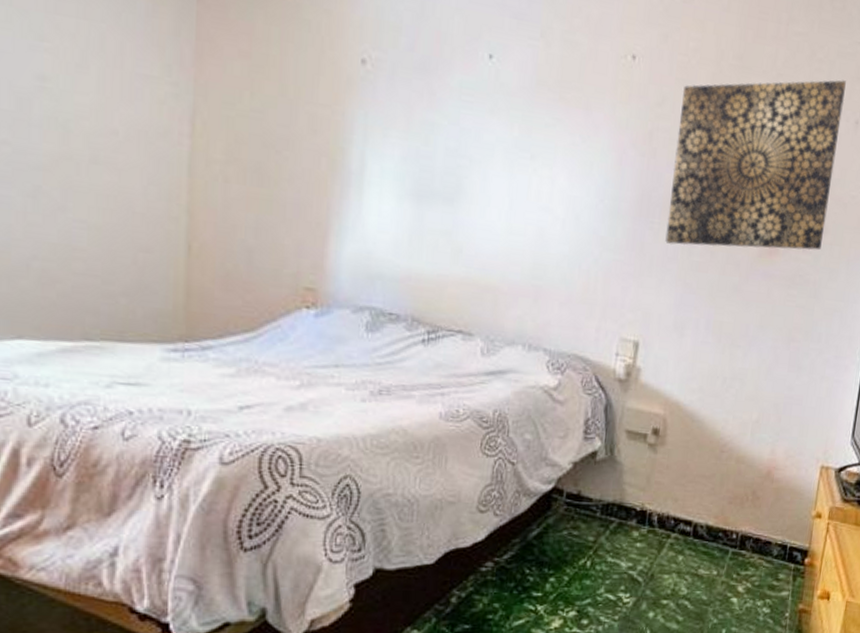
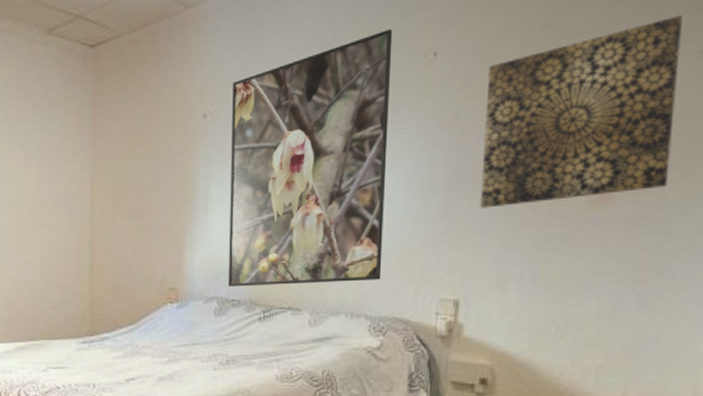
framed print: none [384,11,593,309] -> present [227,28,393,287]

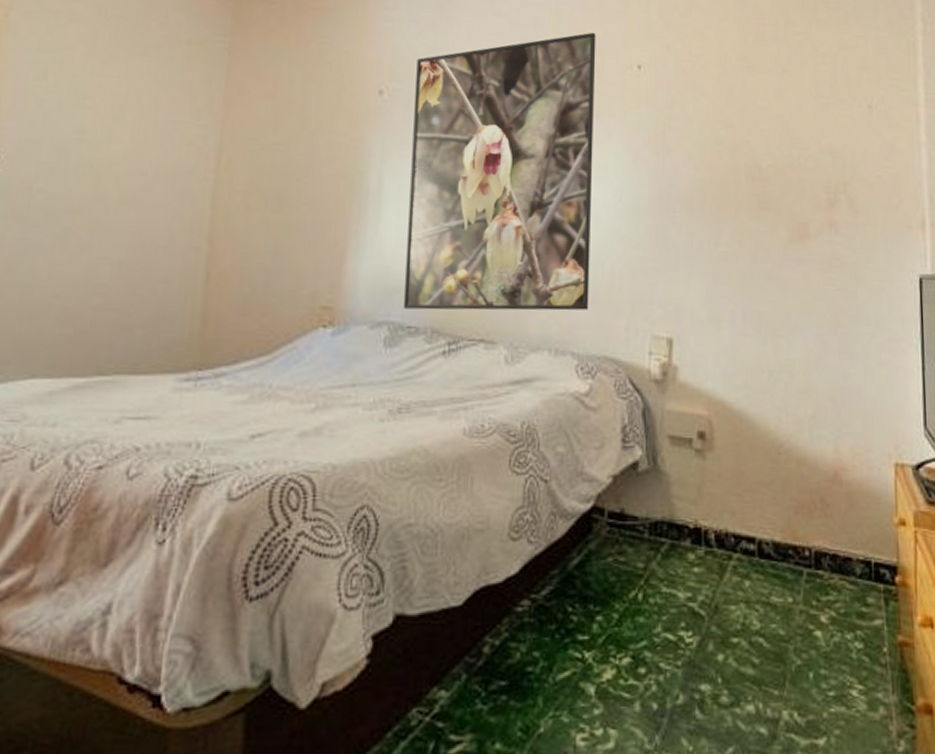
wall art: present [480,15,683,208] -> none [689,70,855,237]

